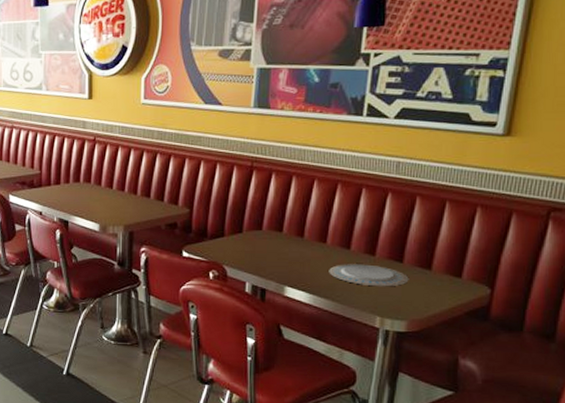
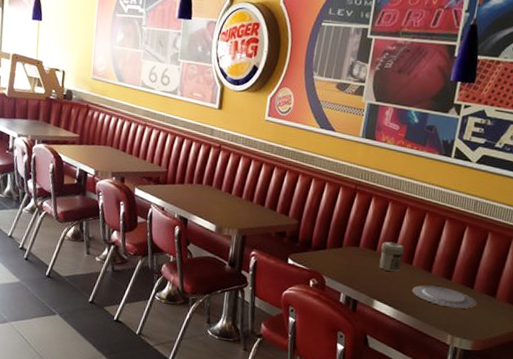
jar: none [287,220,316,253] -> present [379,241,405,272]

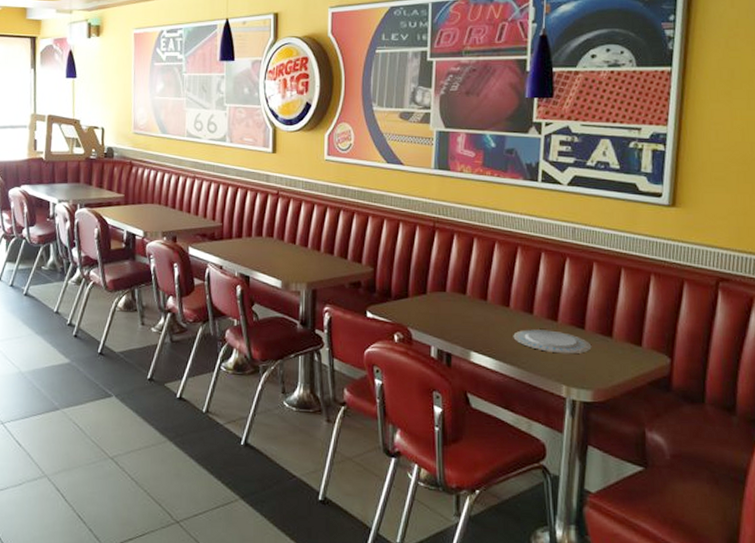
jar: present [379,241,405,272] -> none [471,282,499,317]

